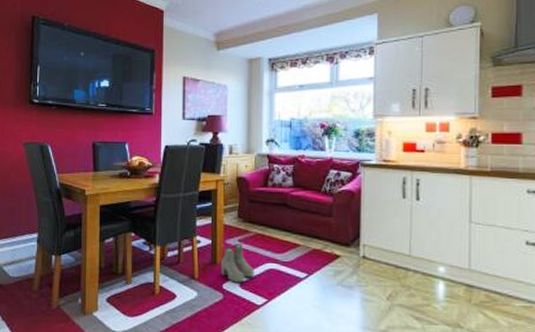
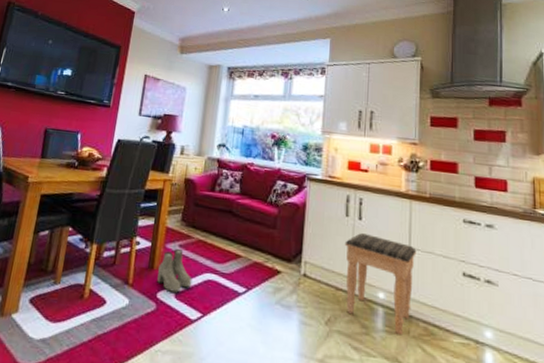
footstool: none [403,213,477,304] -> present [344,233,417,336]

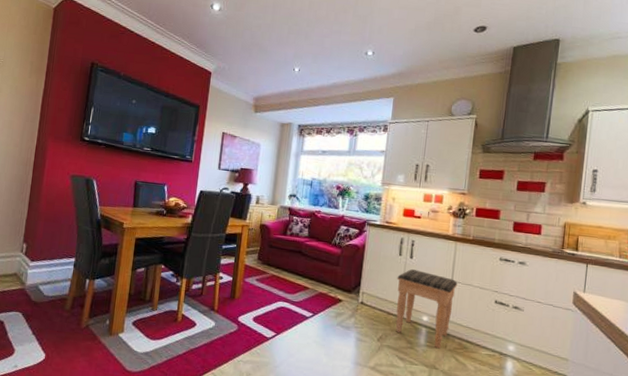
boots: present [157,248,193,293] -> none [238,282,268,317]

